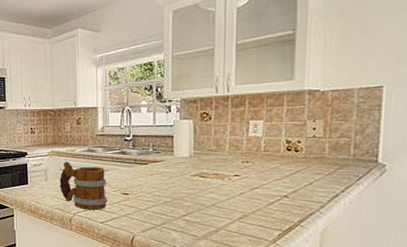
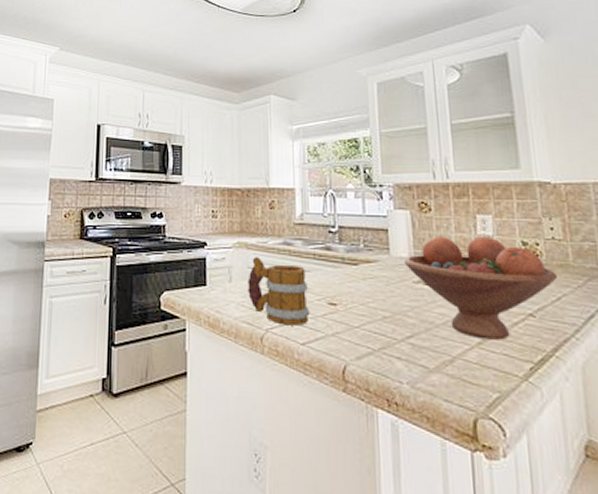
fruit bowl: none [185,138,312,215] -> present [404,236,557,340]

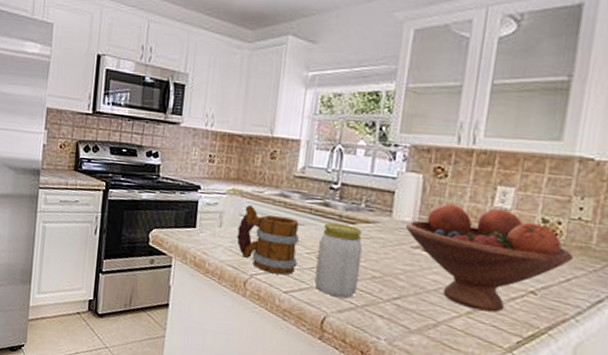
jar: none [328,265,372,343] -> present [314,222,363,298]

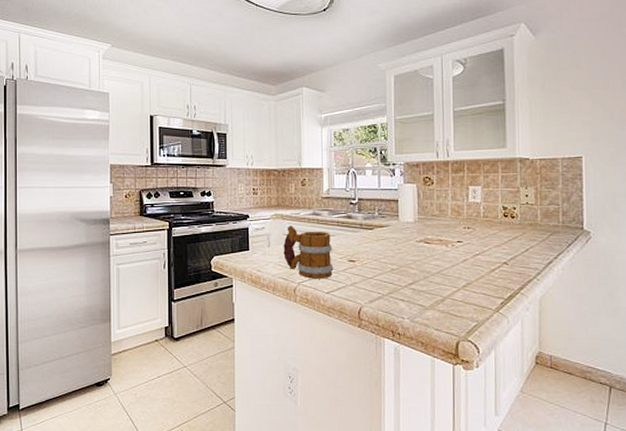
jar: present [314,222,363,298] -> none [348,230,382,290]
fruit bowl: present [406,204,573,313] -> none [410,204,527,283]

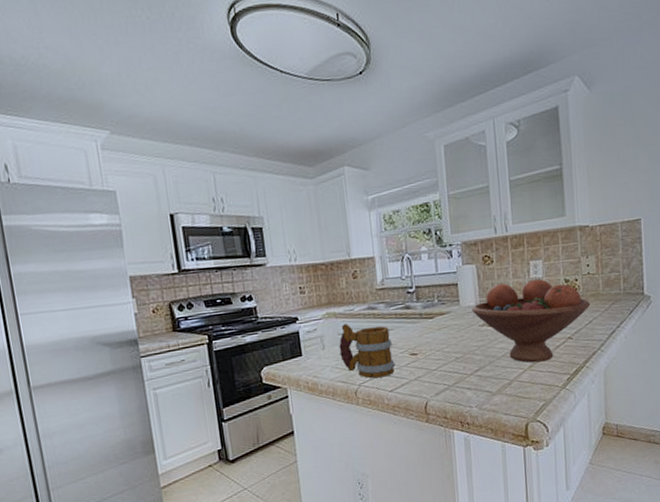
fruit bowl: none [410,204,527,283] -> present [472,279,590,363]

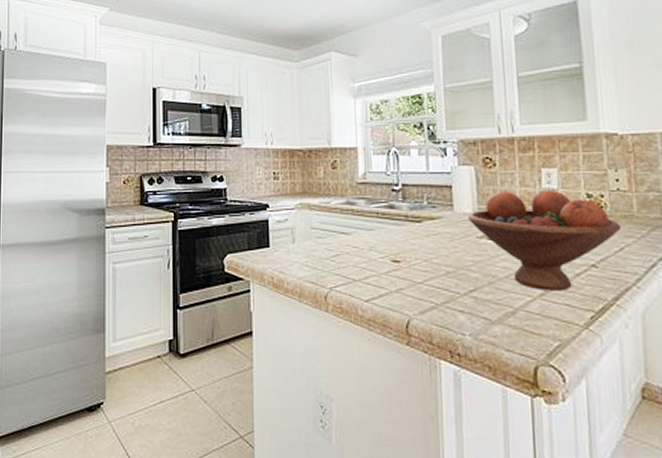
mug: present [339,324,395,378] -> none [311,217,374,284]

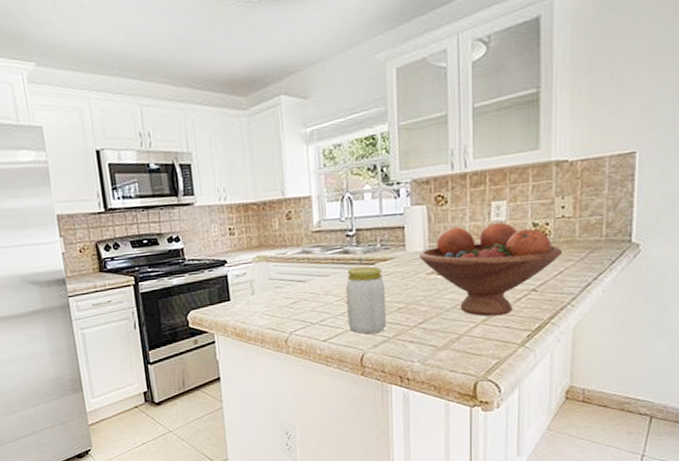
jar: none [391,223,435,299] -> present [346,266,387,335]

